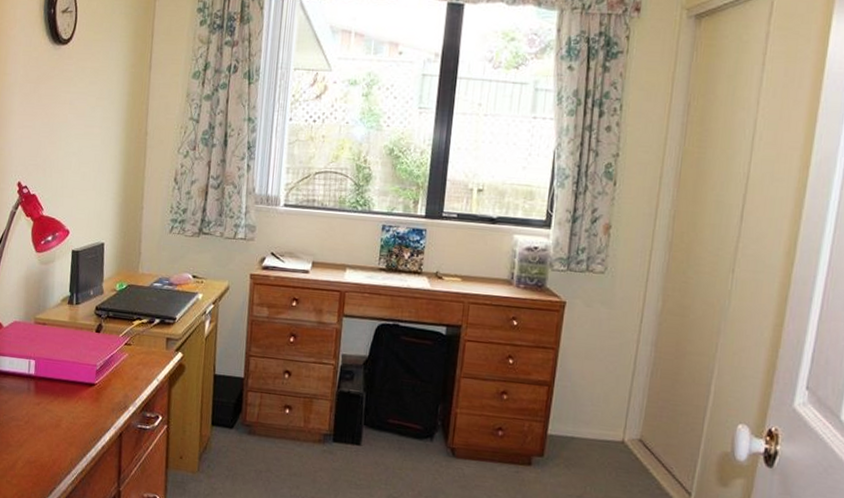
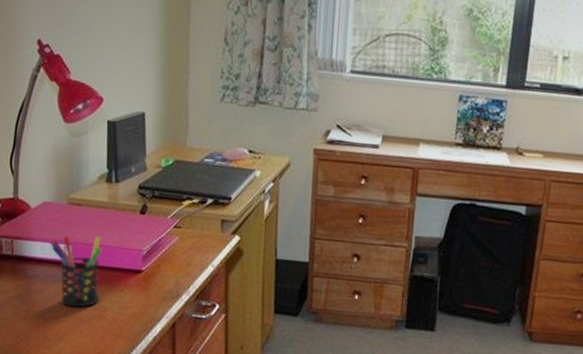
pen holder: none [17,352,61,417] -> present [50,236,102,308]

